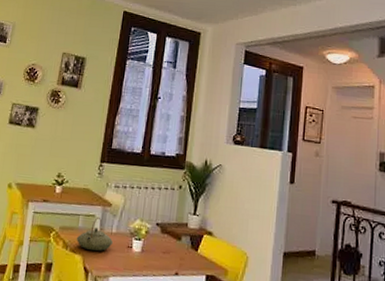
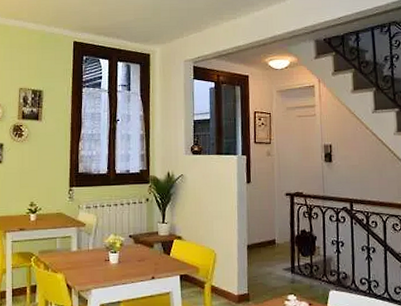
teapot: present [76,216,113,252] -> none [56,237,90,269]

